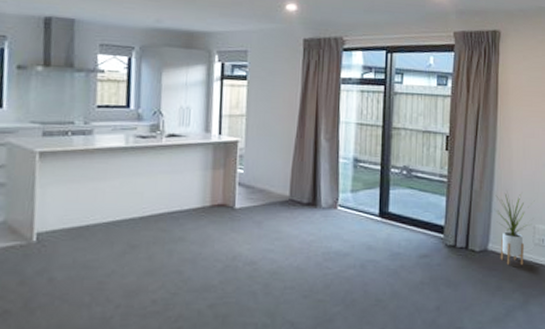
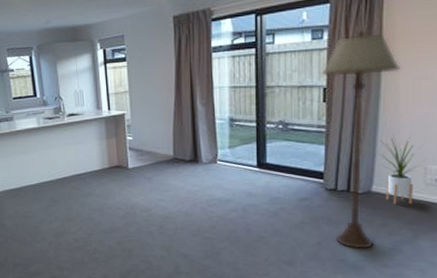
floor lamp: none [445,83,513,316] -> present [321,30,401,250]

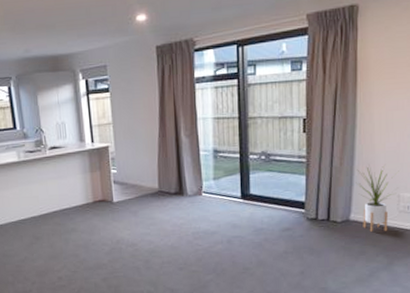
floor lamp: present [321,30,401,250] -> none [301,62,374,278]

